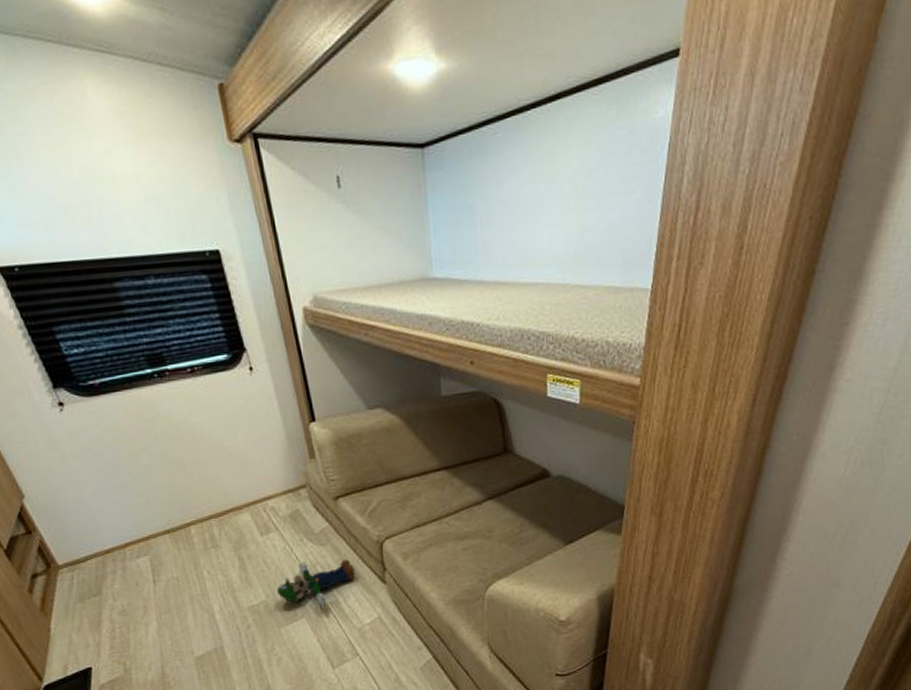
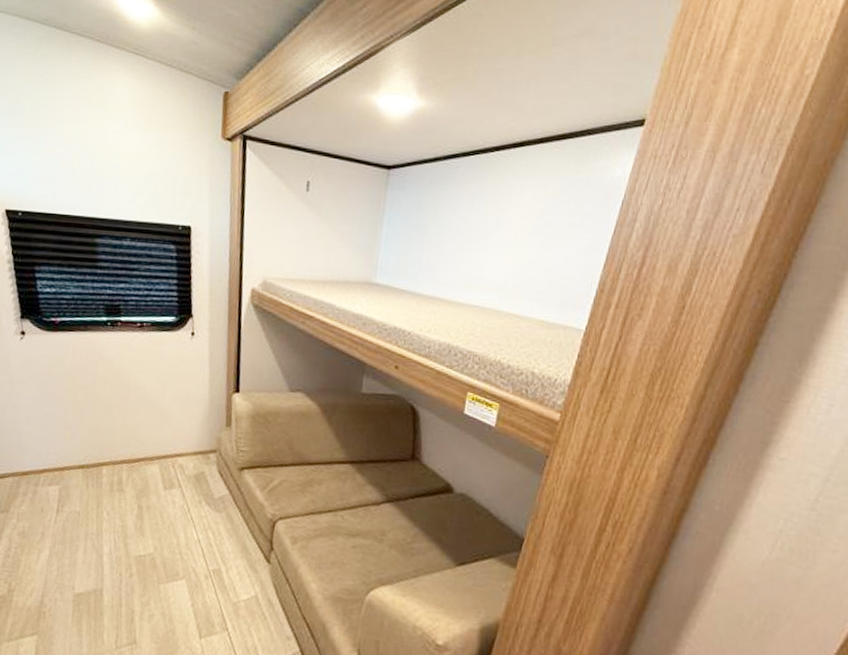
plush toy: present [277,559,355,609] -> none [166,523,244,575]

